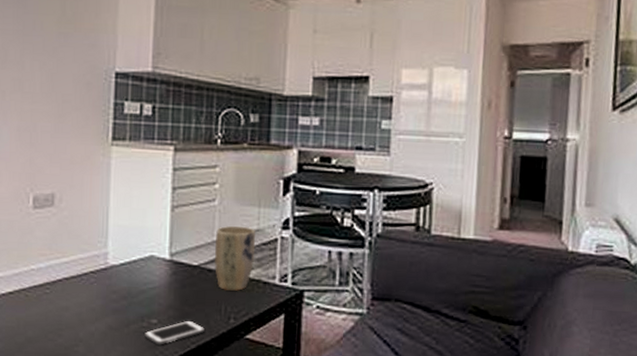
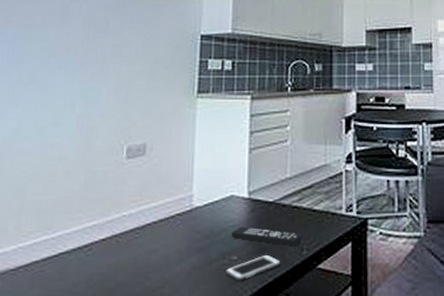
remote control: none [151,289,231,314] -> present [231,226,303,247]
plant pot: present [215,225,255,291] -> none [288,162,323,223]

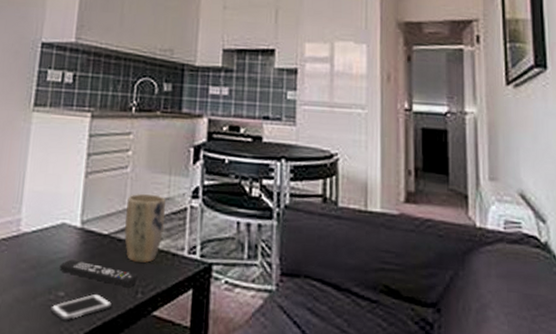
plant pot: none [288,162,323,223] -> present [124,193,166,263]

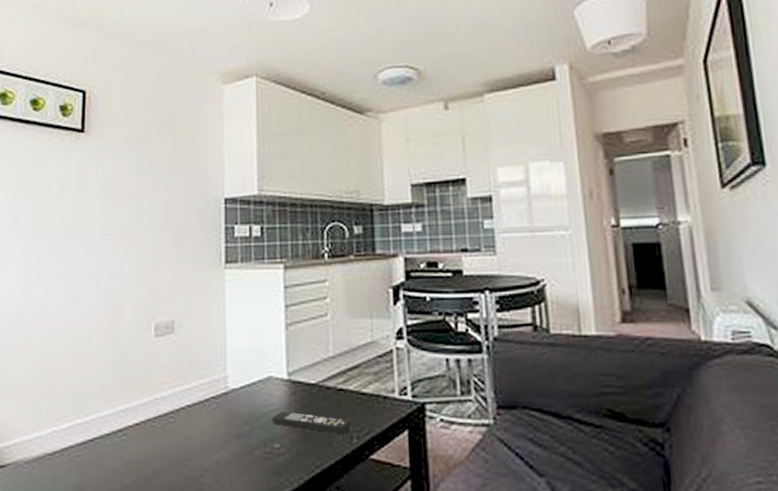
cell phone: present [50,293,112,321] -> none [268,442,328,471]
plant pot: present [124,193,166,263] -> none [331,339,371,408]

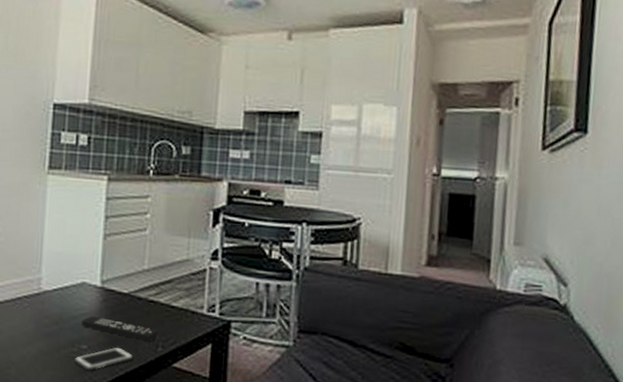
cell phone: none [268,442,328,471] -> present [74,347,133,371]

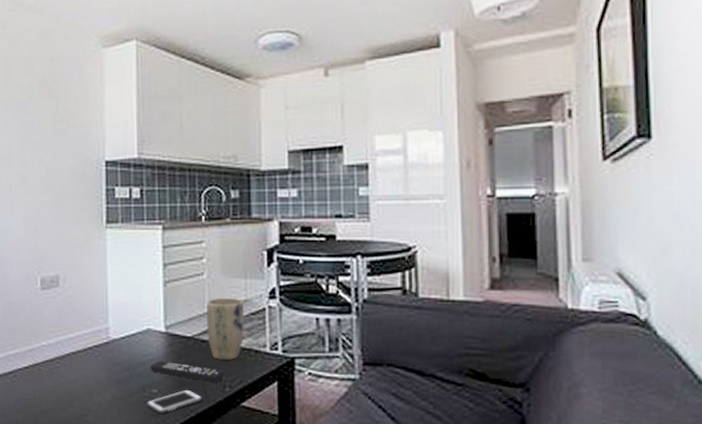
plant pot: none [144,255,185,320] -> present [207,297,244,360]

